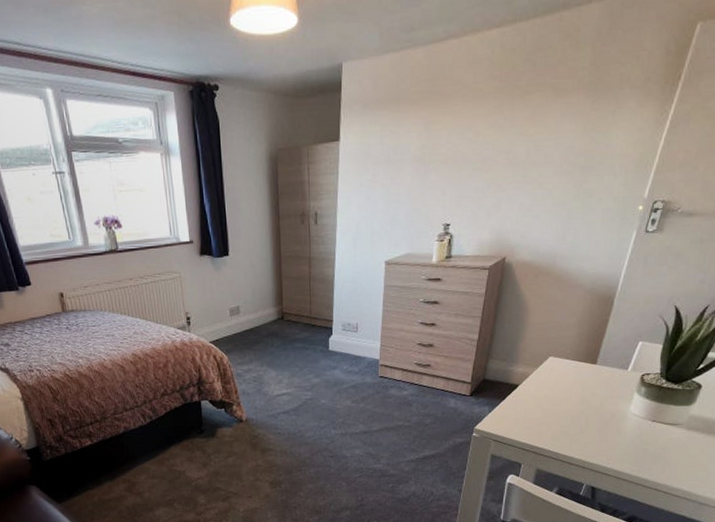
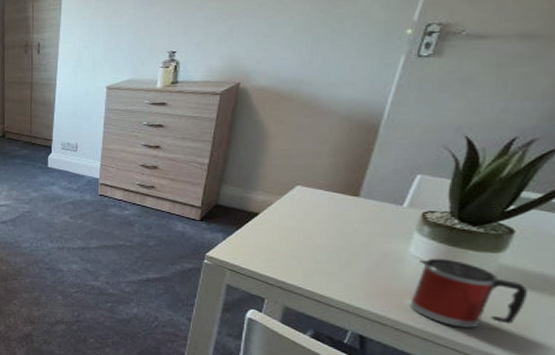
mug: none [628,414,706,471] -> present [410,258,527,329]

